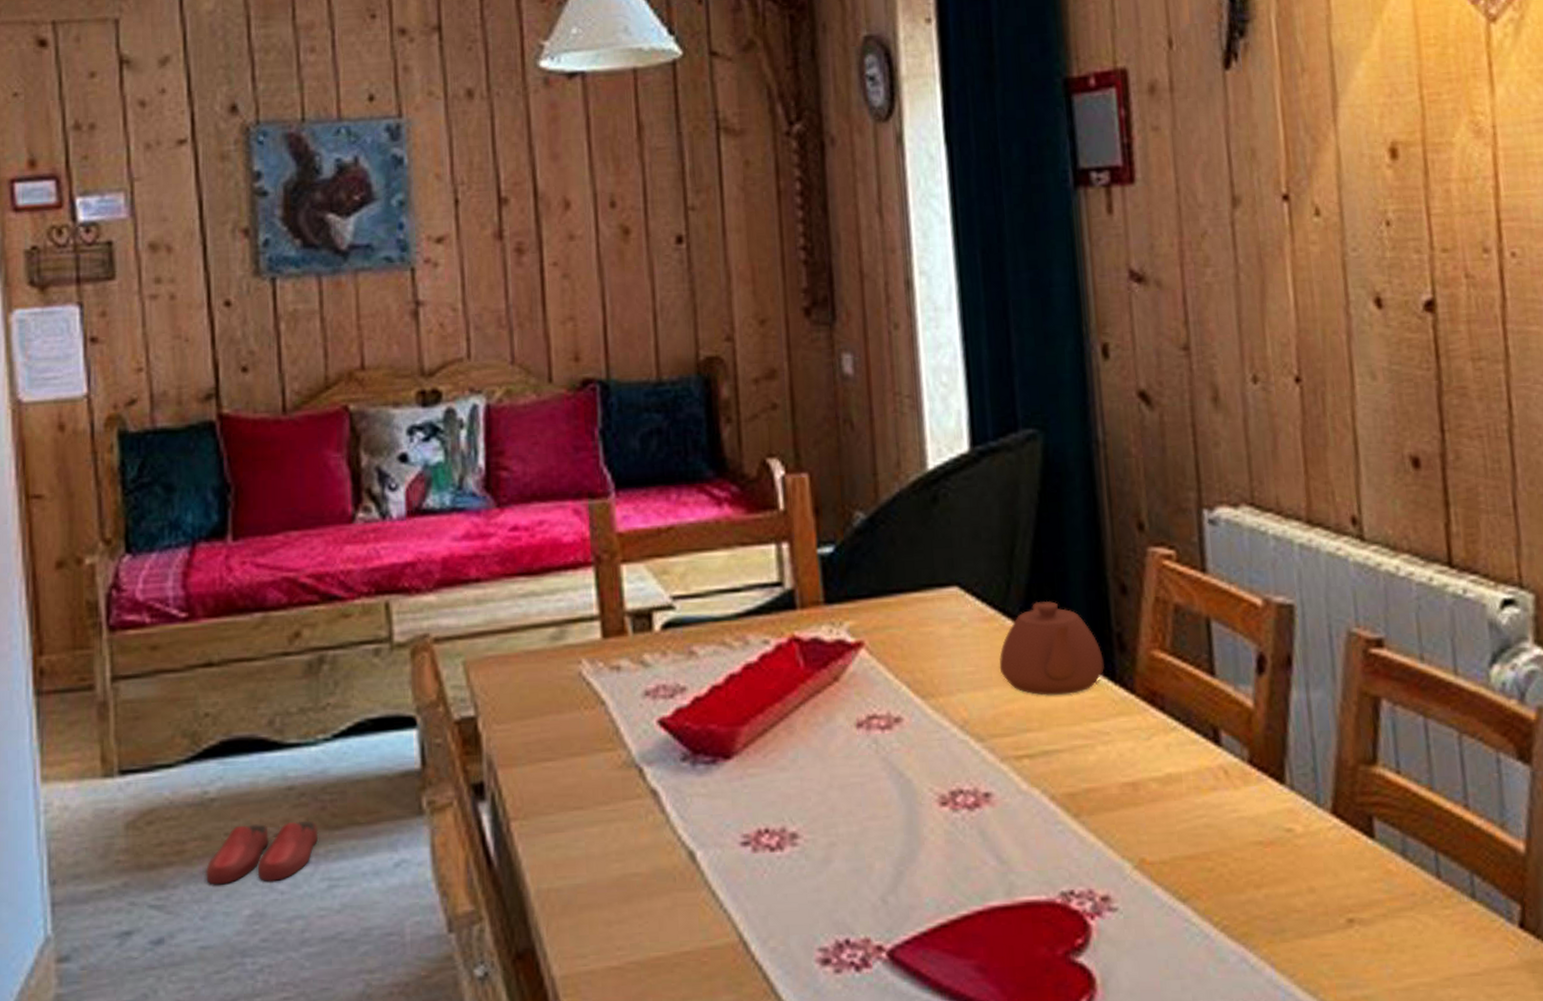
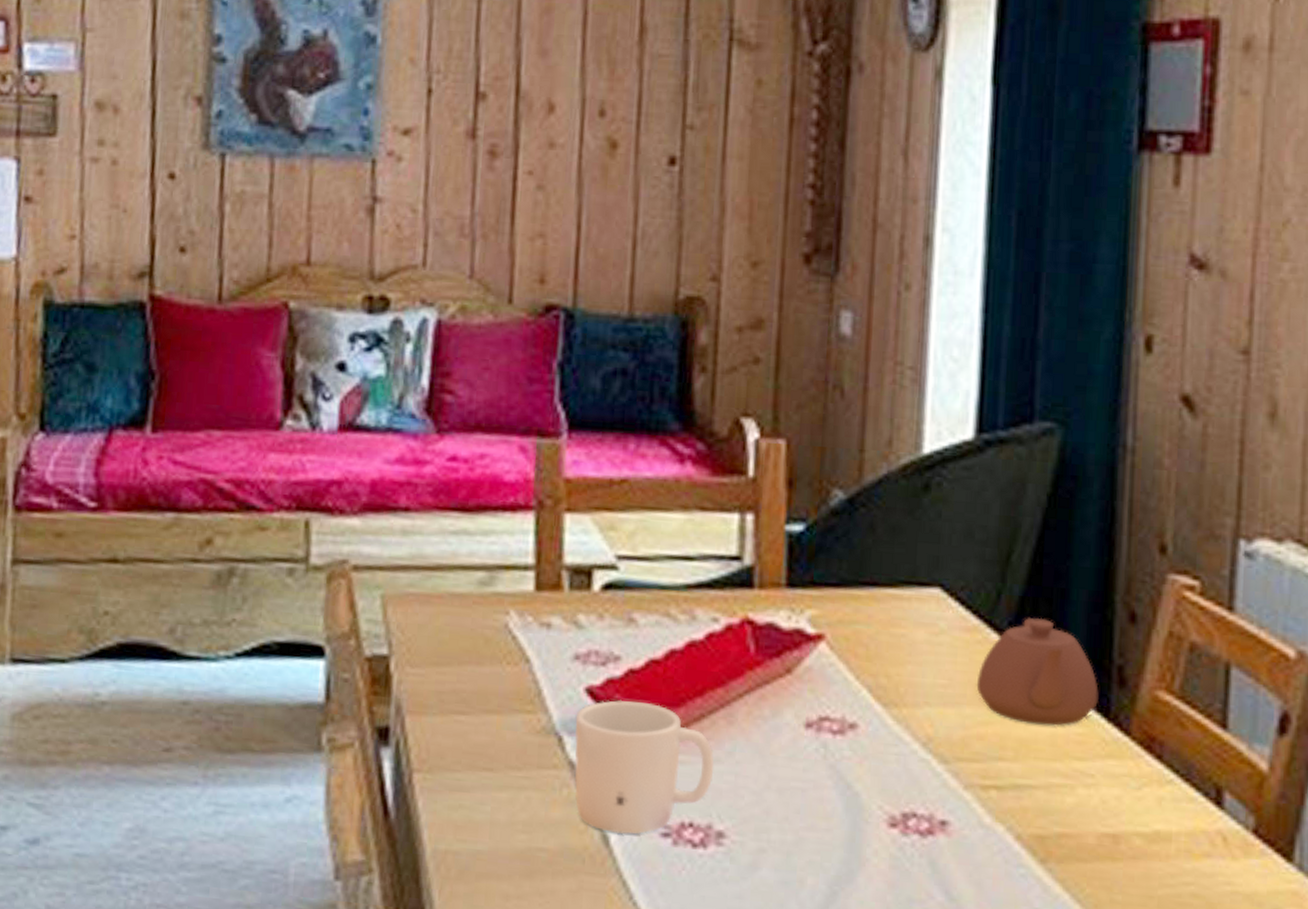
slippers: present [205,820,319,885] -> none [88,734,210,798]
mug: none [652,725,781,849] -> present [574,699,715,835]

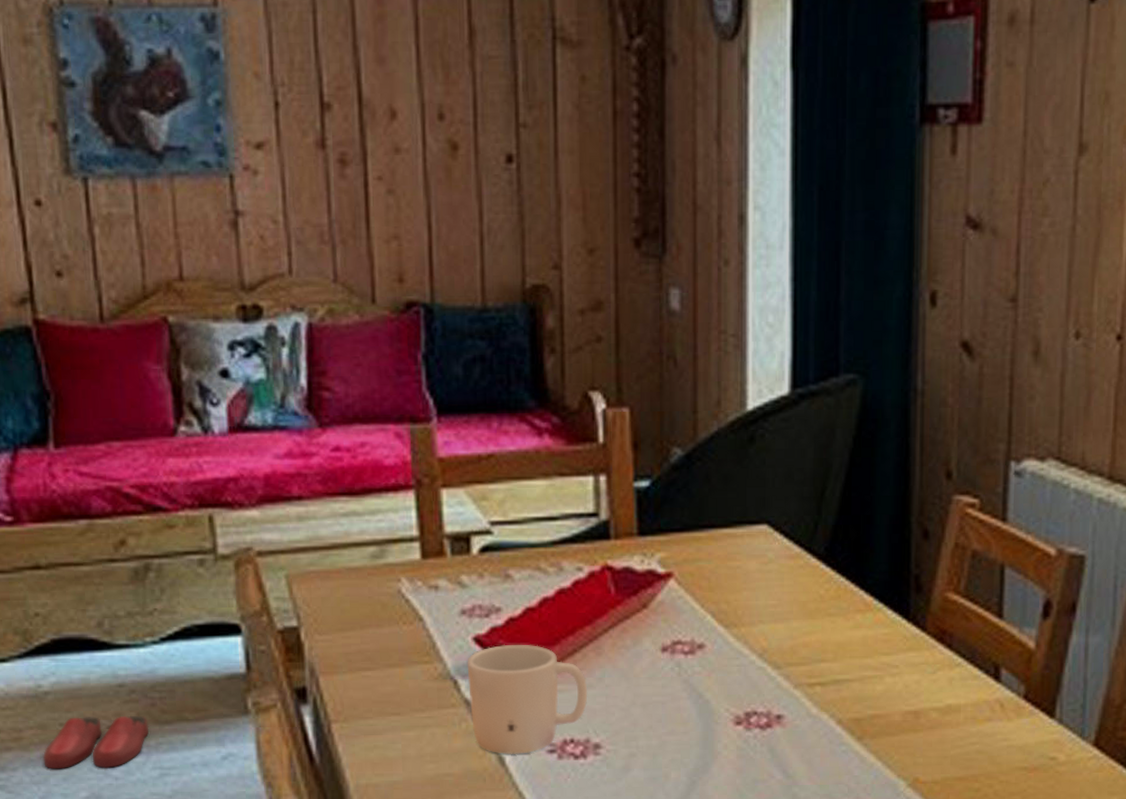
slippers: none [88,734,210,798] -> present [42,715,149,769]
teapot: present [976,617,1099,726] -> none [800,541,900,630]

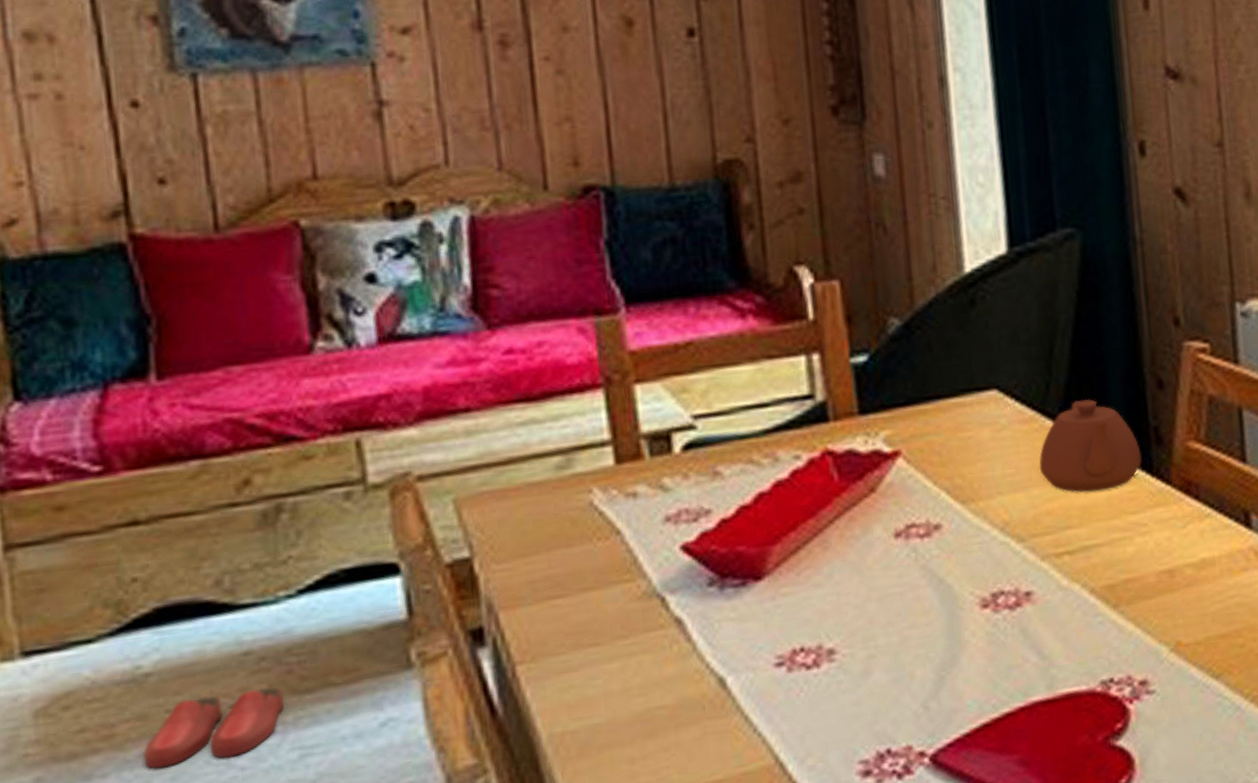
mug: present [467,644,588,754] -> none [675,546,817,675]
teapot: none [800,541,900,630] -> present [1039,399,1142,492]

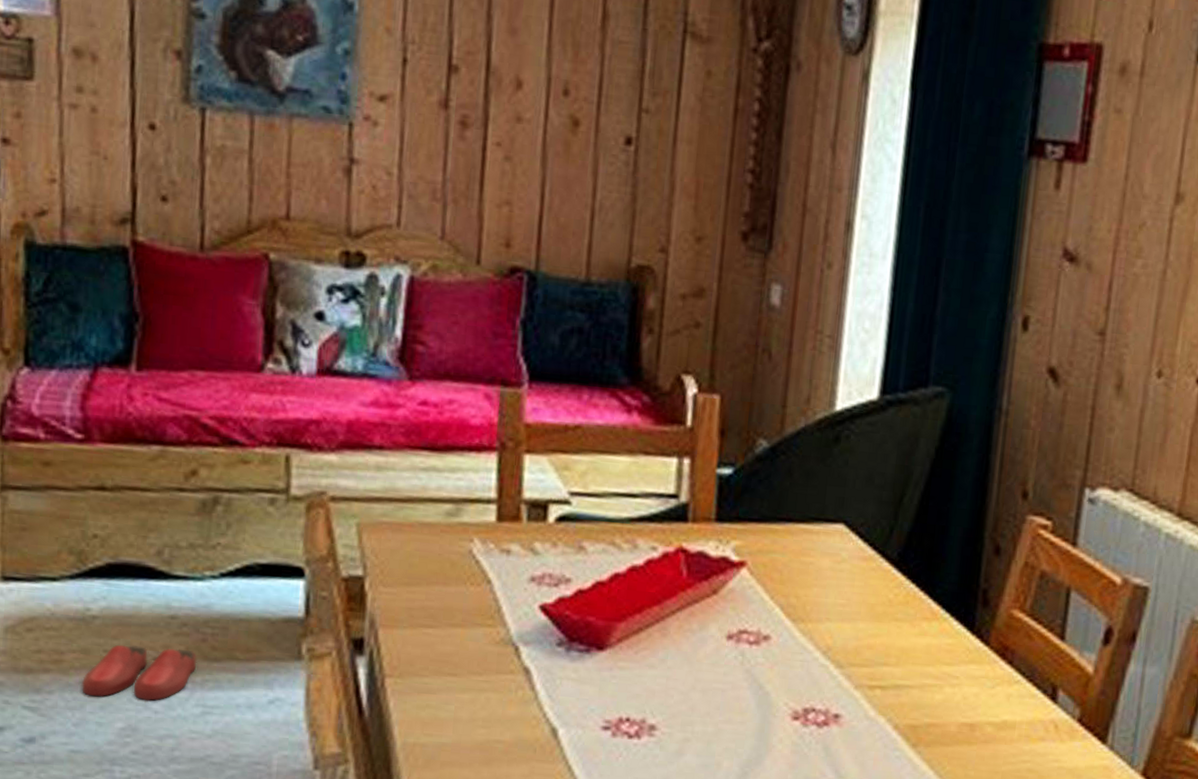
teapot: present [1039,399,1142,492] -> none [869,549,967,638]

